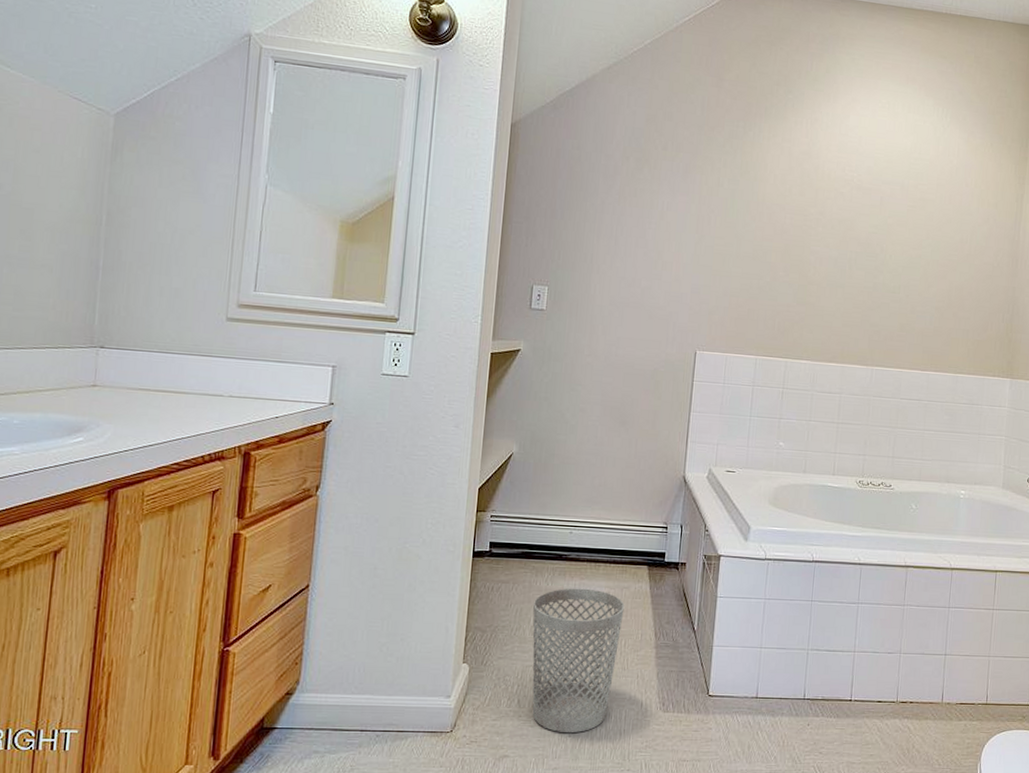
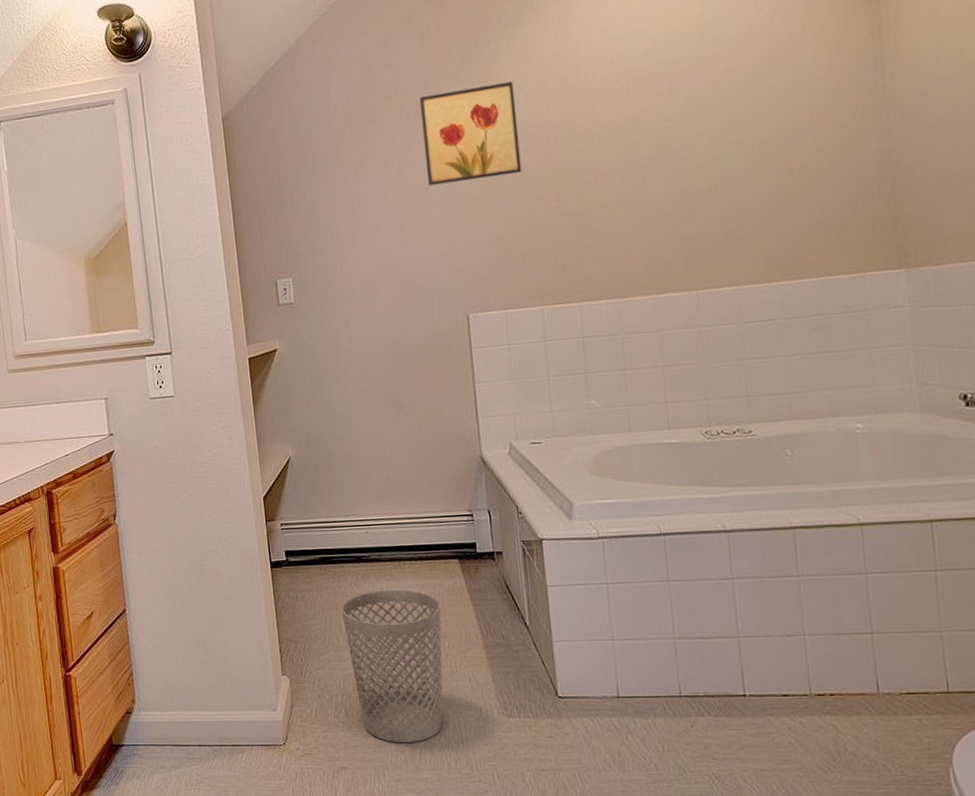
wall art: none [683,155,768,241] -> present [419,81,522,186]

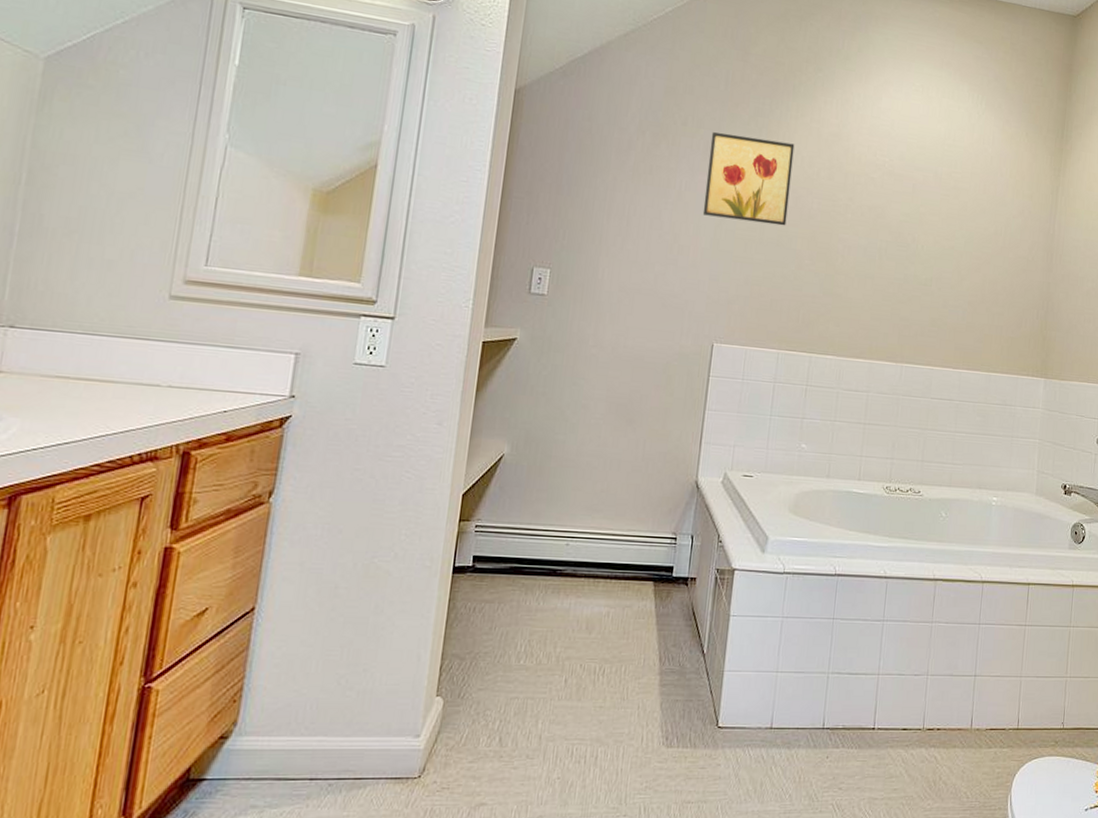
wastebasket: present [342,589,444,743] -> none [516,607,626,775]

